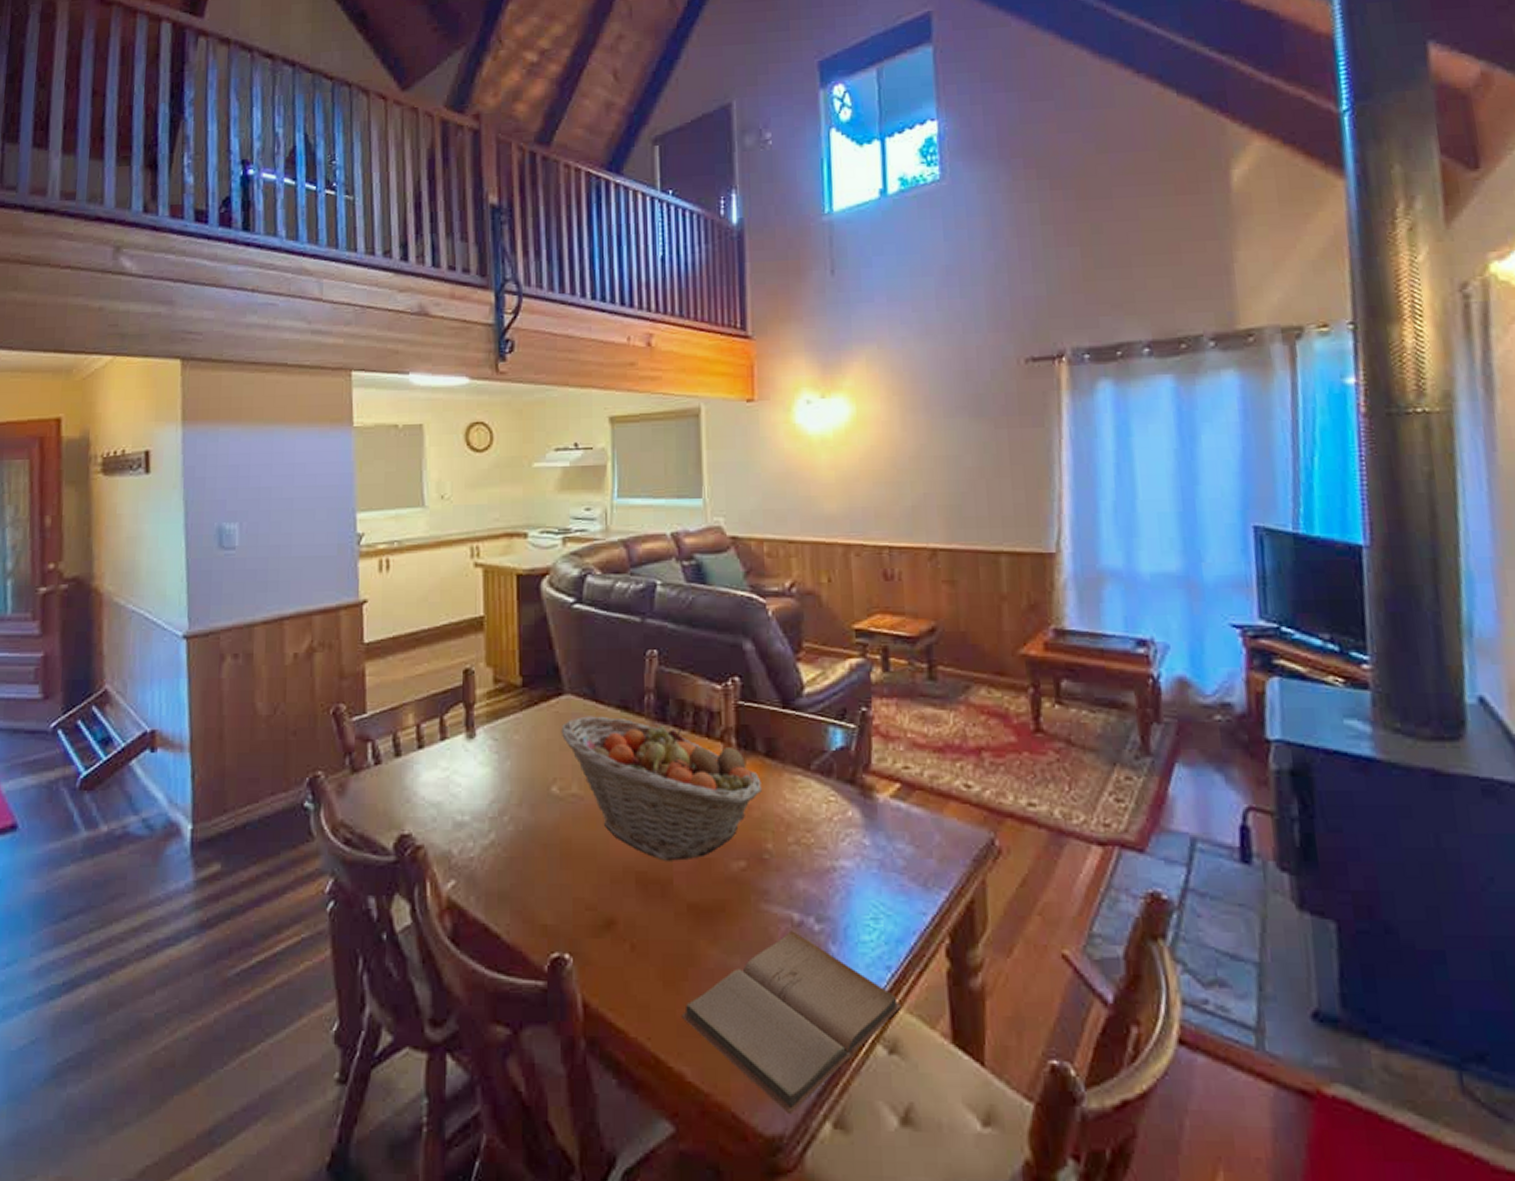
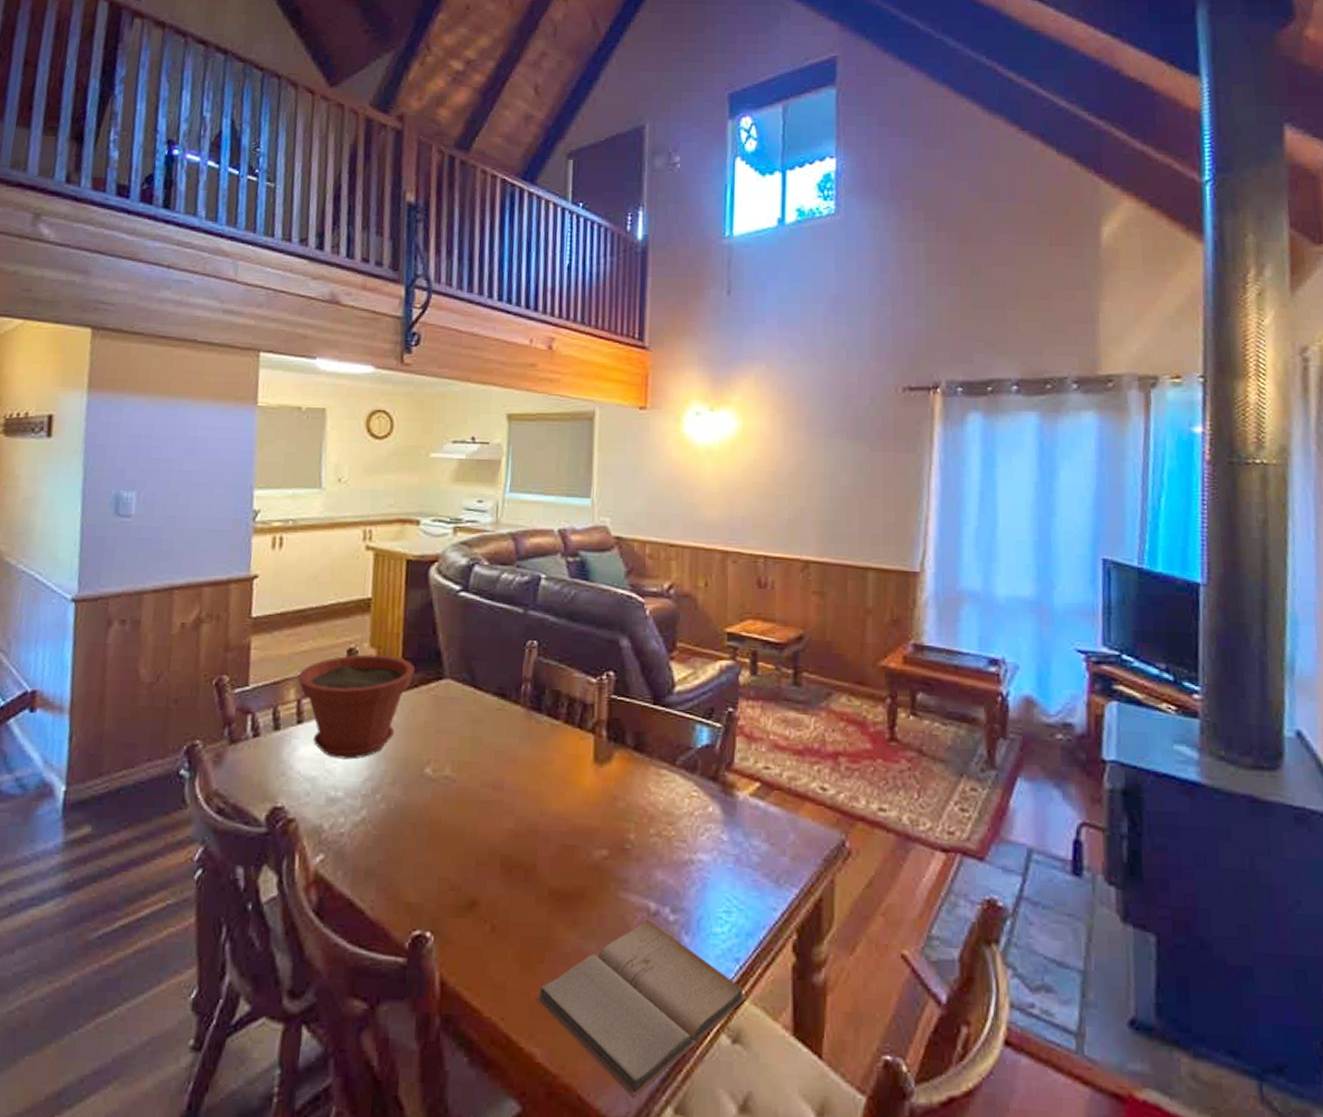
plant pot: none [415,674,533,782] -> present [297,654,415,760]
fruit basket: present [560,716,762,861] -> none [438,701,628,847]

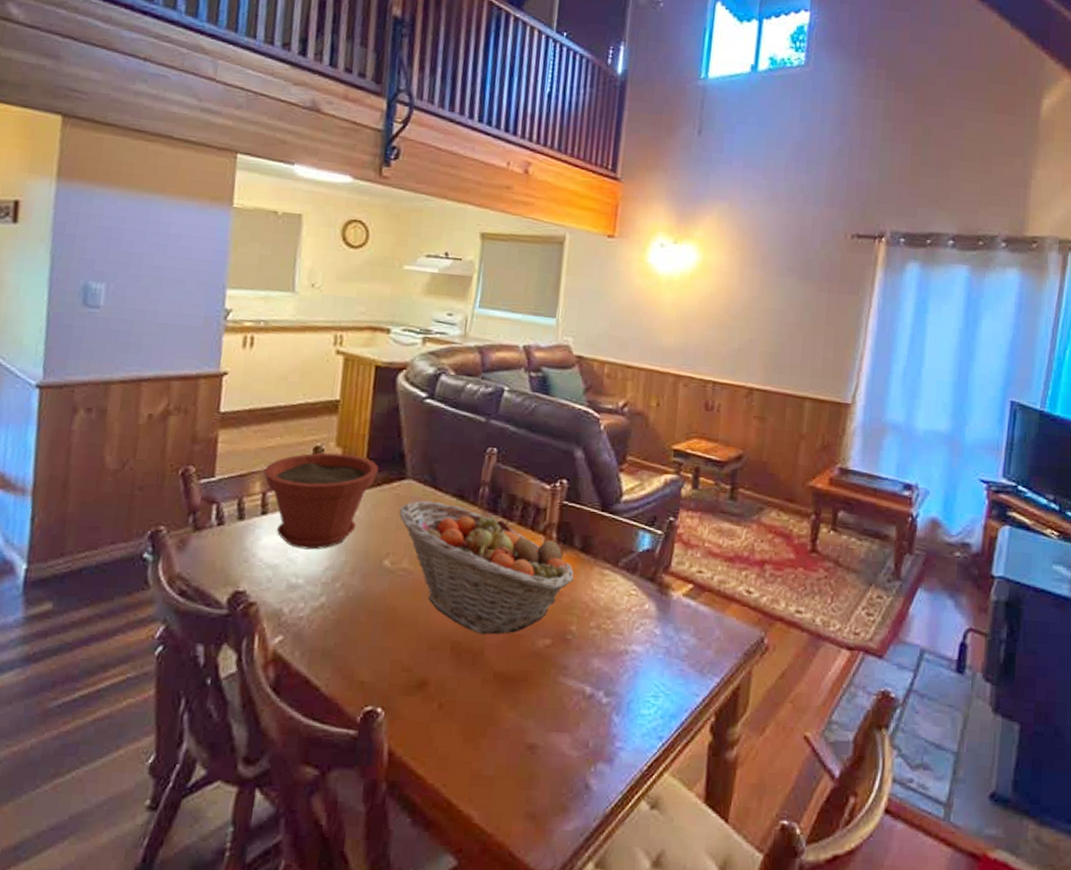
fruit basket: none [438,701,628,847] -> present [399,500,574,635]
book: present [535,919,747,1099] -> none [476,701,667,855]

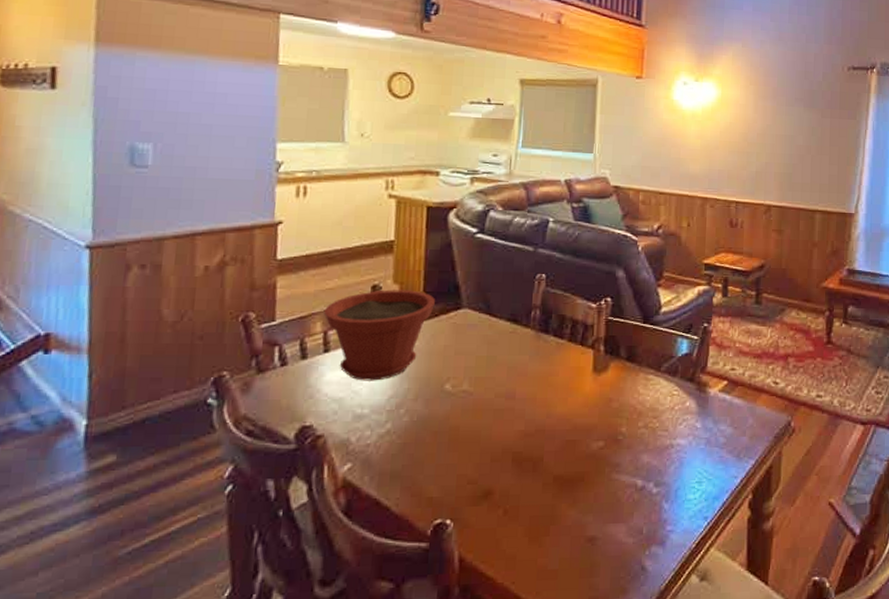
fruit basket: present [399,500,574,635] -> none [457,326,622,443]

